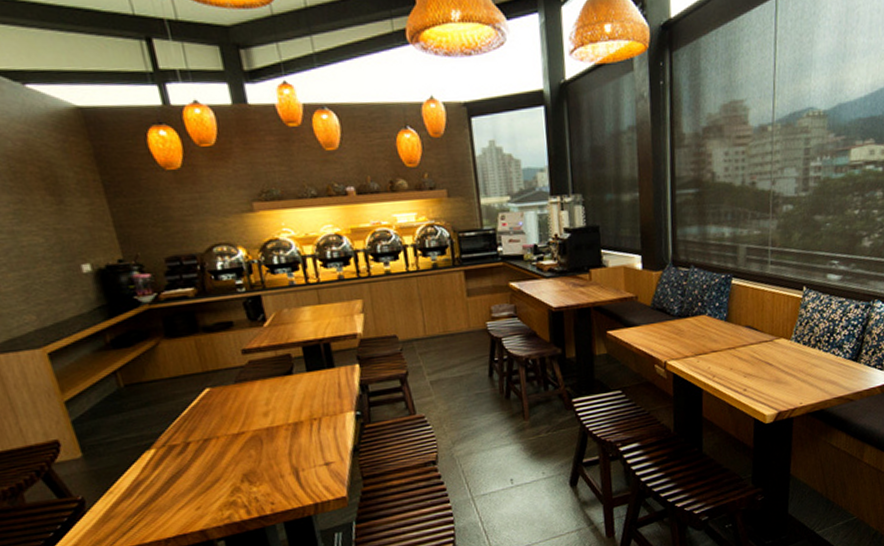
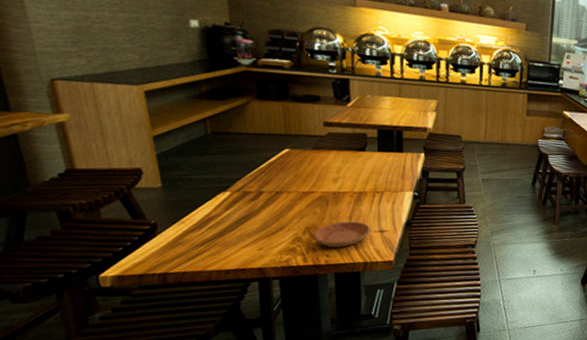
saucer: none [253,457,315,493] -> present [314,221,371,248]

